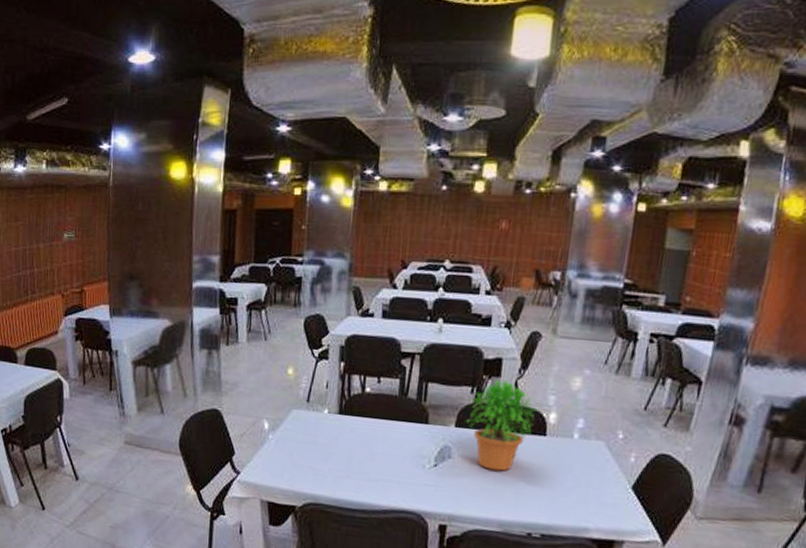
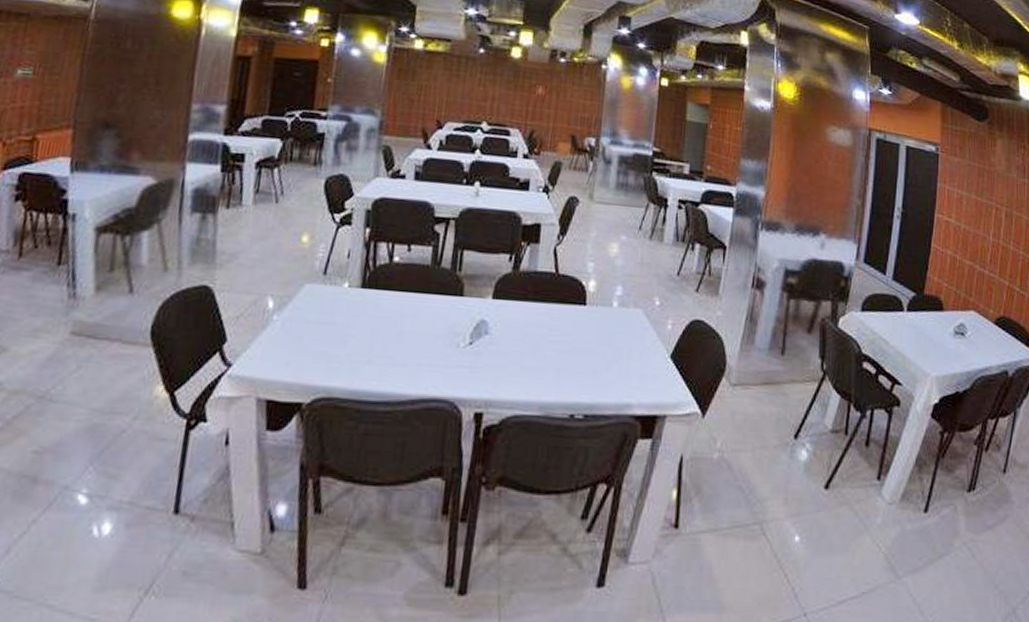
potted plant: present [466,379,540,471] -> none [504,246,579,346]

